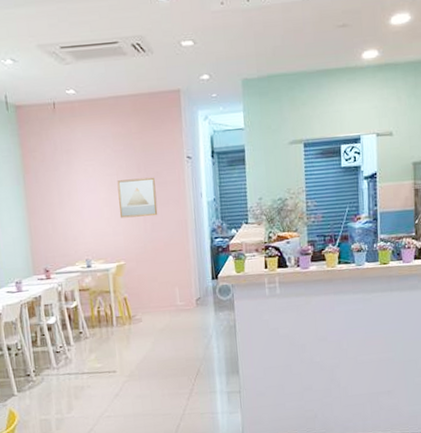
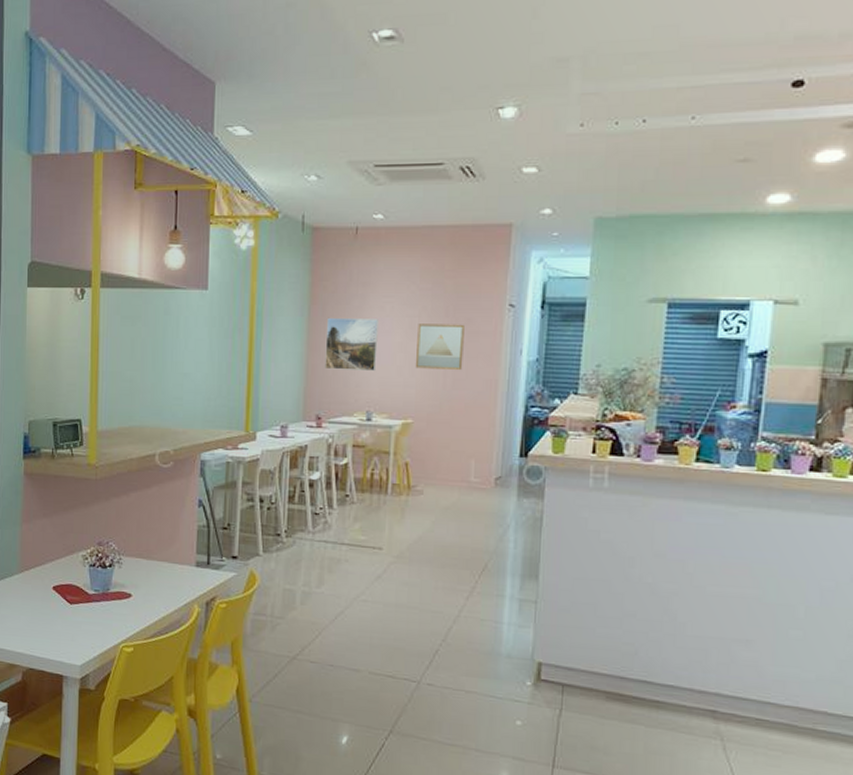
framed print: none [41,180,89,229] -> present [325,317,378,371]

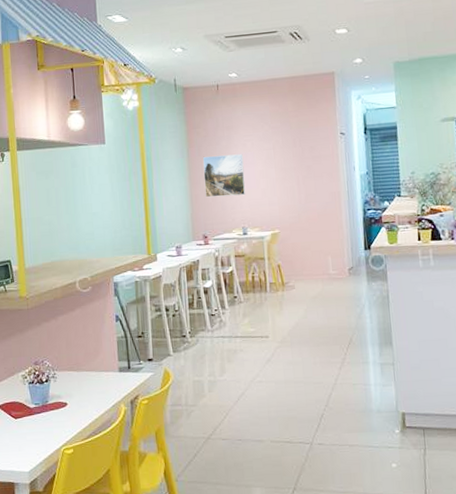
wall art: present [415,324,464,371] -> none [273,151,312,189]

